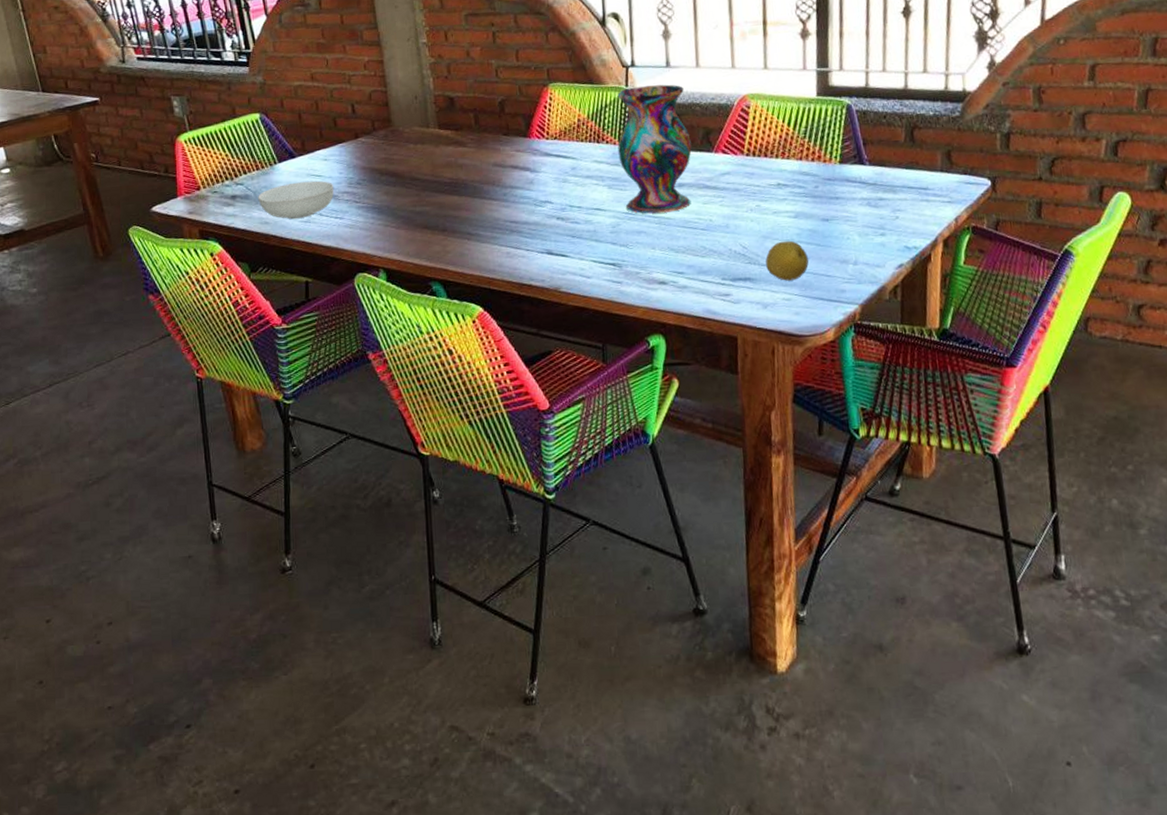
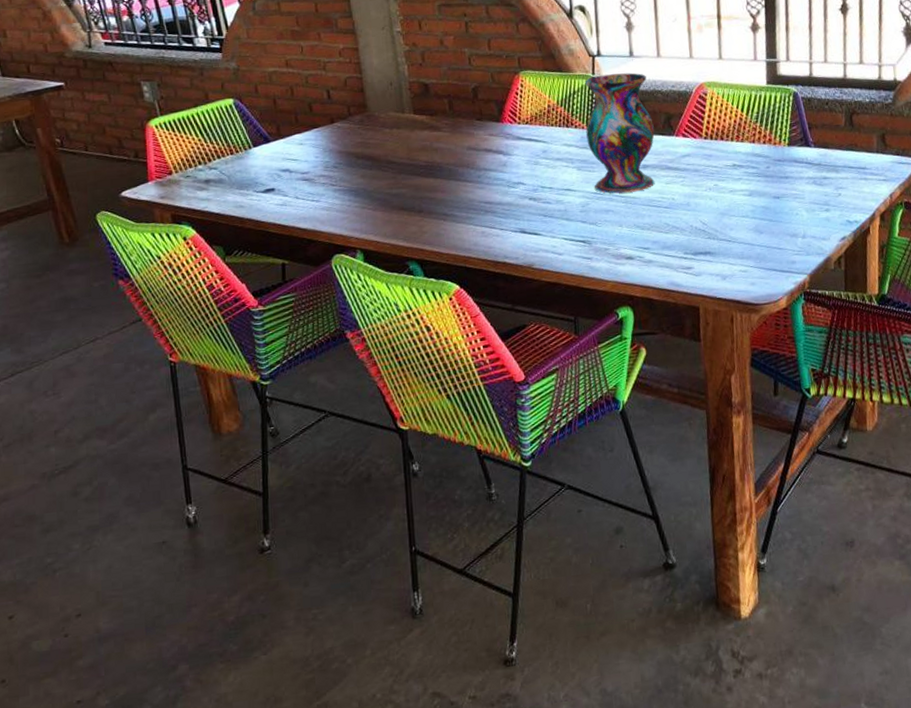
serving bowl: present [258,180,334,219] -> none [232,164,311,202]
fruit: present [765,240,809,281] -> none [723,216,762,254]

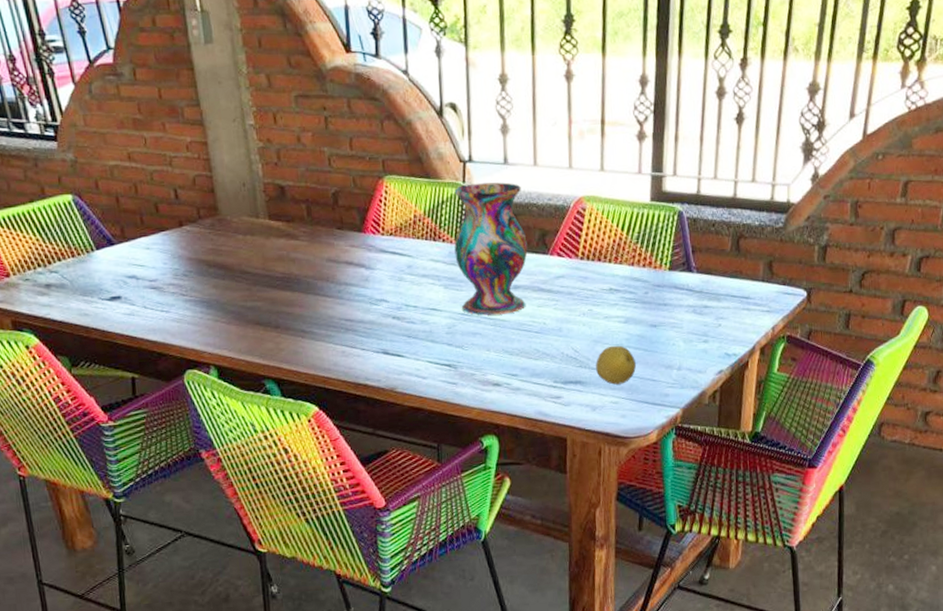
fruit: none [723,216,762,254] -> present [596,345,636,385]

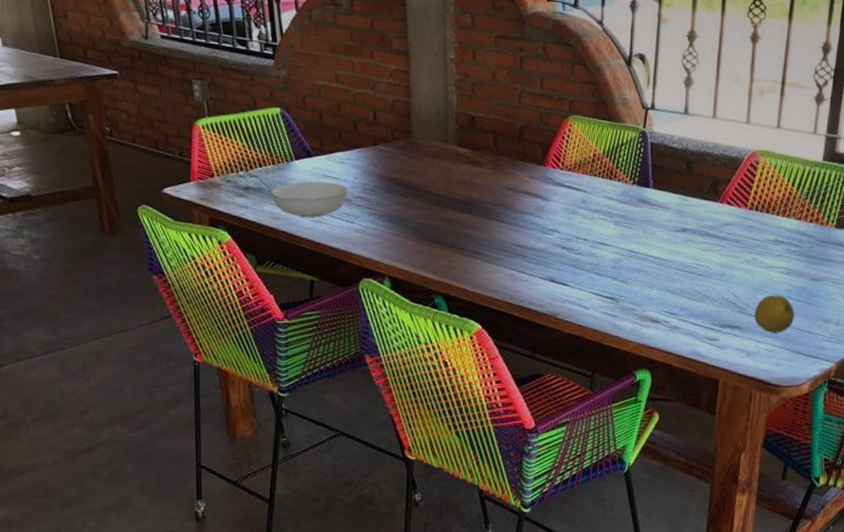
serving bowl: none [75,270,159,311] -> present [271,181,348,217]
vase: present [454,182,528,316] -> none [628,129,699,255]

